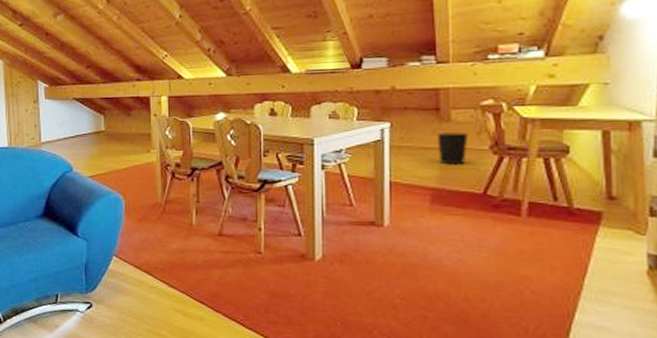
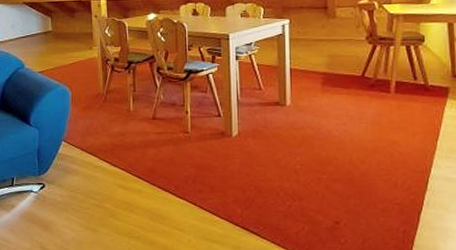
wastebasket: present [437,132,469,165] -> none [326,26,350,53]

